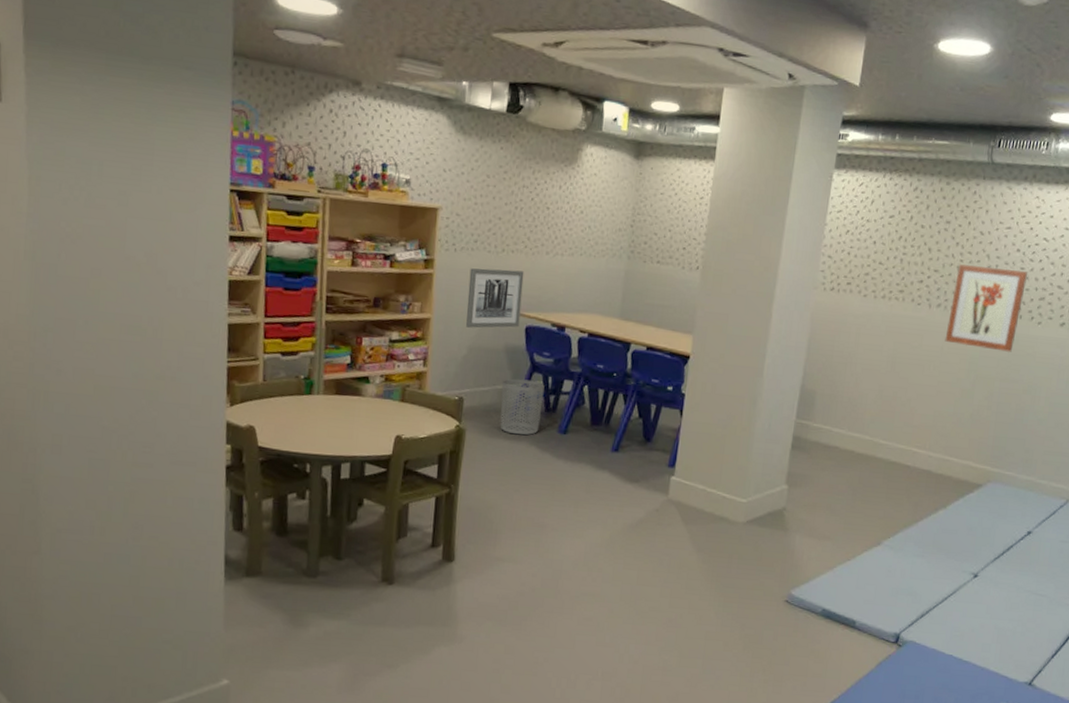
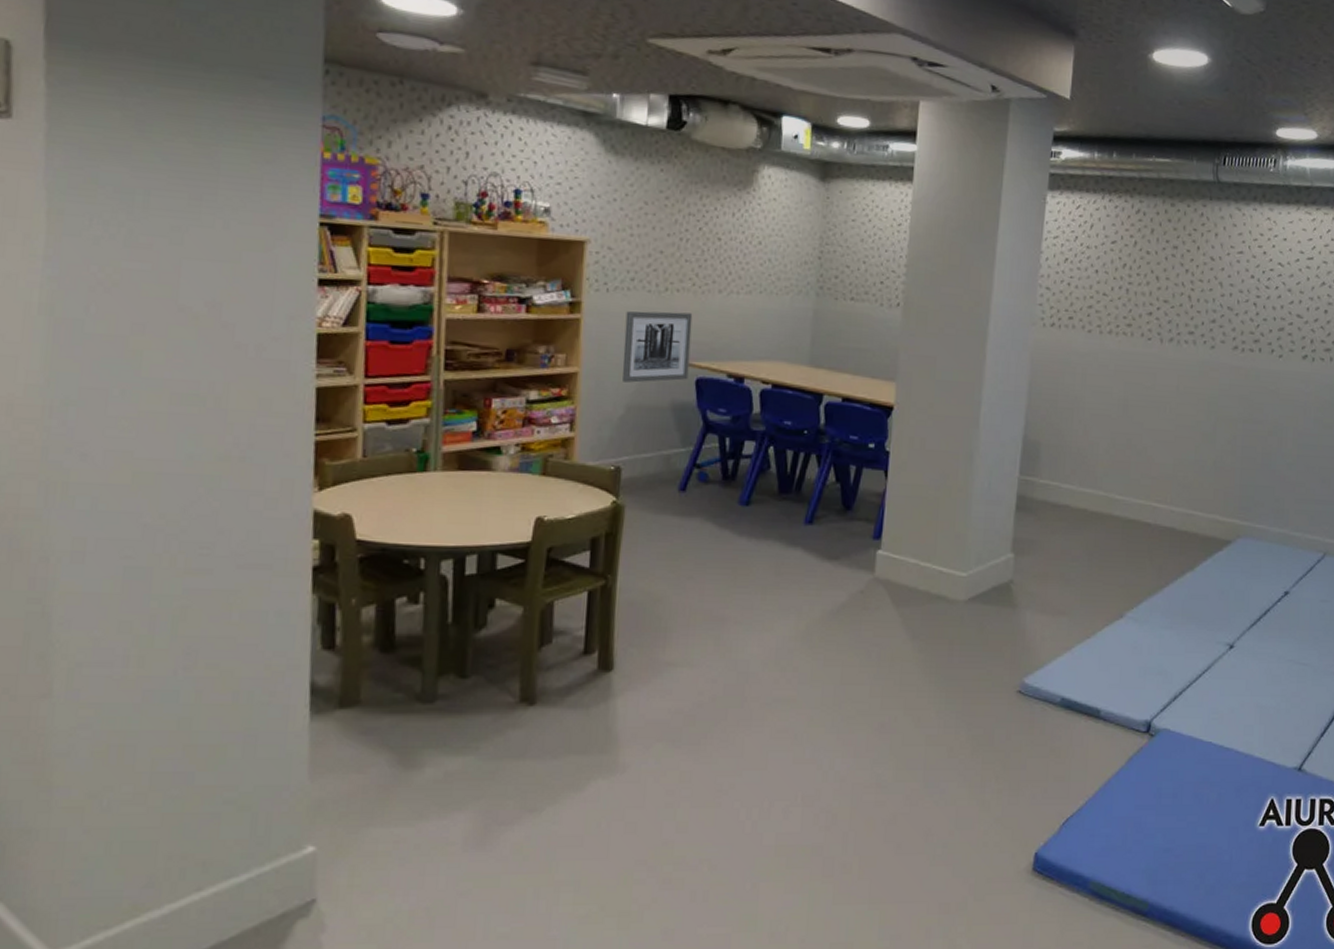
waste bin: present [500,378,545,436] -> none [667,441,721,510]
wall art: present [945,264,1029,352] -> none [1180,293,1265,390]

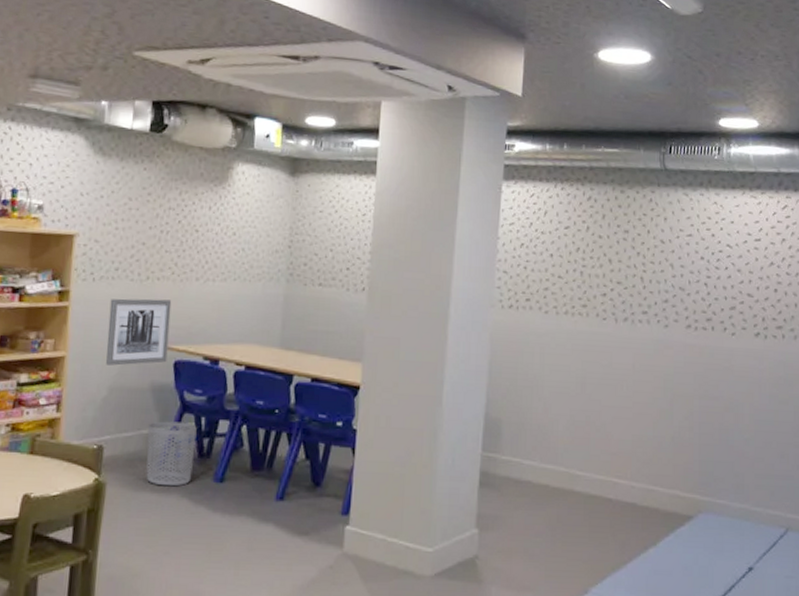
waste bin: none [667,441,721,510] -> present [146,421,197,487]

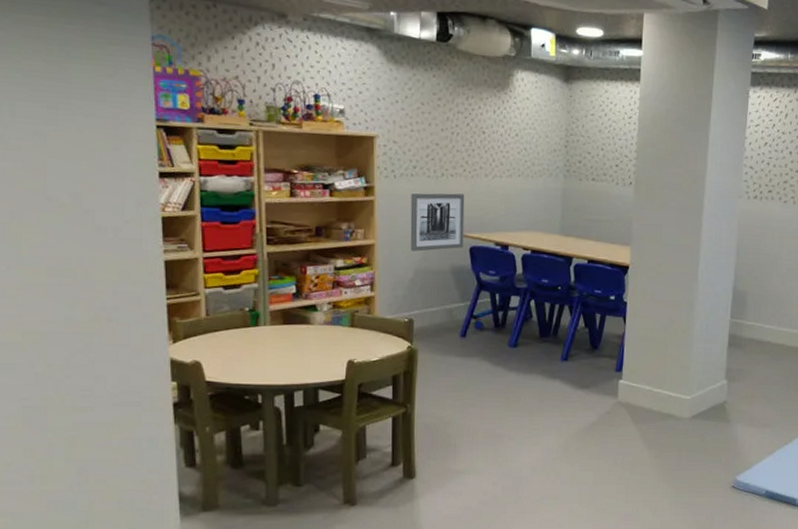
waste bin: present [146,421,197,487] -> none [450,297,492,352]

